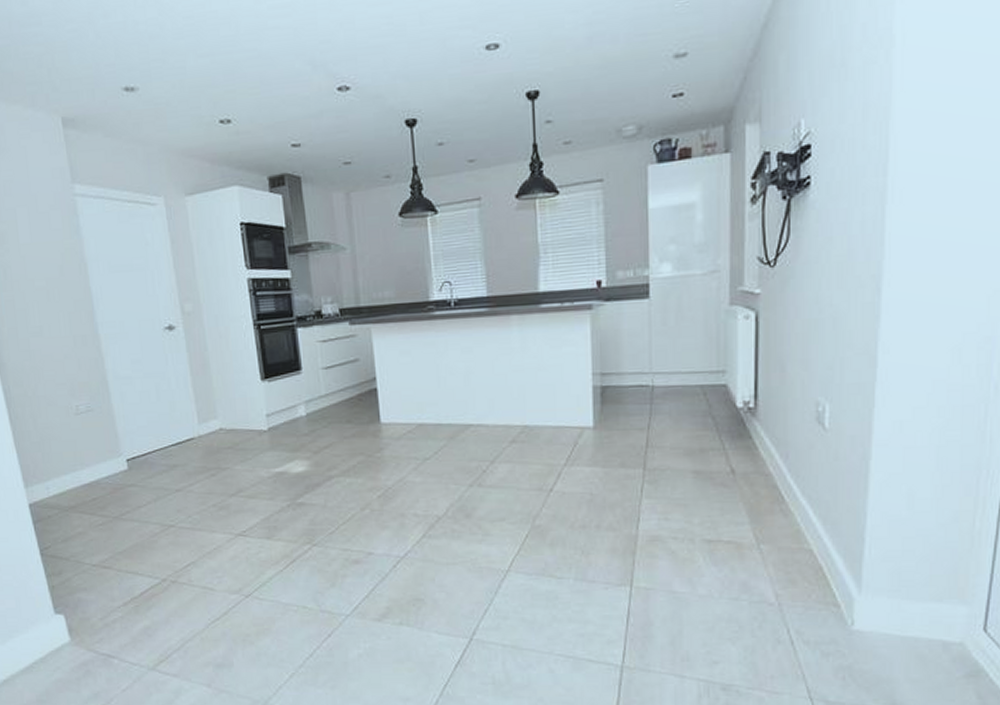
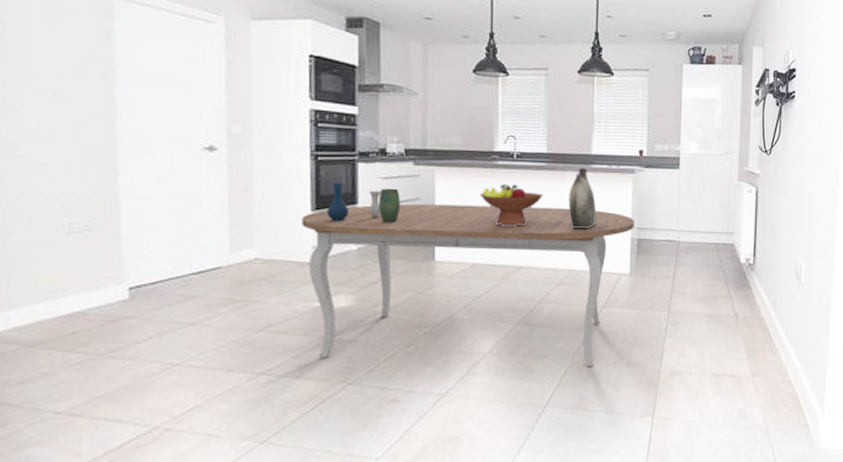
dining table: none [253,356,596,531] -> present [301,203,634,367]
vase: none [275,350,342,390] -> present [327,183,401,223]
fruit bowl: none [419,335,487,382] -> present [480,183,543,226]
ceramic jug: none [515,310,550,380] -> present [568,168,597,229]

